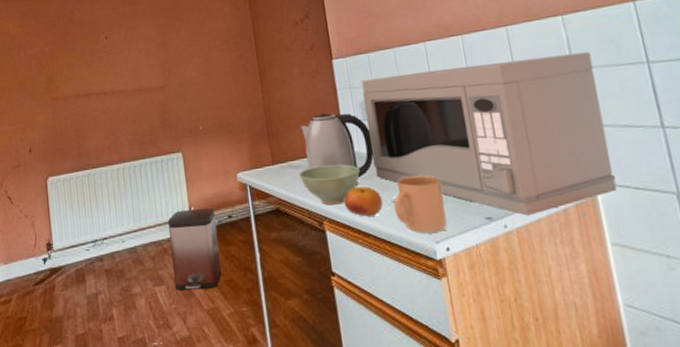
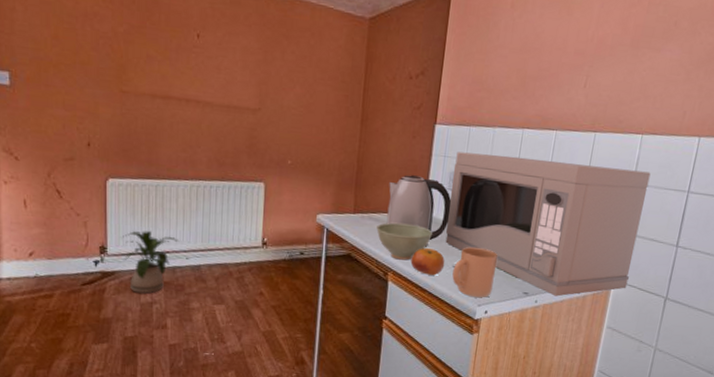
house plant: none [65,219,114,285] -> present [123,230,180,294]
pedal bin: present [167,207,222,290] -> none [234,238,288,314]

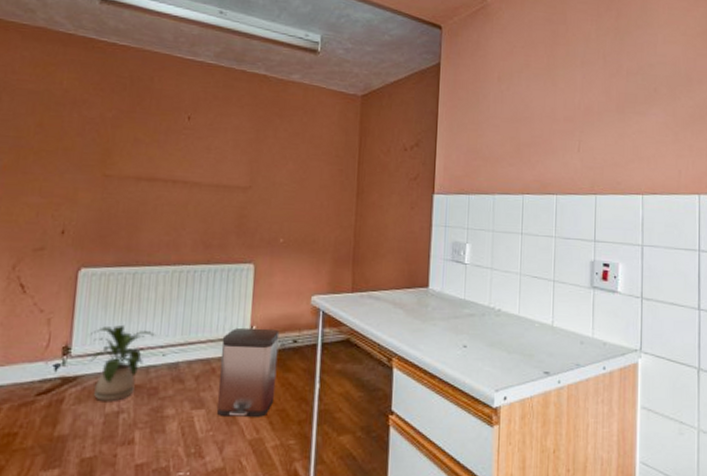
pedal bin: none [234,238,288,314] -> present [216,327,280,417]
bowl: present [376,222,432,261] -> none [377,300,438,343]
kettle: present [386,174,451,247] -> none [388,246,456,326]
fruit: present [410,248,445,276] -> none [417,327,455,358]
microwave: present [445,151,651,297] -> none [452,221,658,374]
mug: present [452,246,498,298] -> none [464,322,512,382]

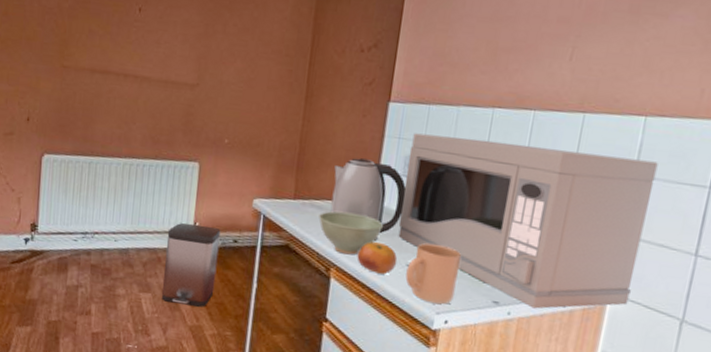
house plant: present [89,324,156,401] -> none [53,209,109,276]
bowl: none [377,300,438,343] -> present [319,211,383,255]
kettle: none [388,246,456,326] -> present [330,157,406,241]
fruit: none [417,327,455,358] -> present [357,241,397,275]
microwave: none [452,221,658,374] -> present [398,133,658,309]
mug: none [464,322,512,382] -> present [405,243,462,305]

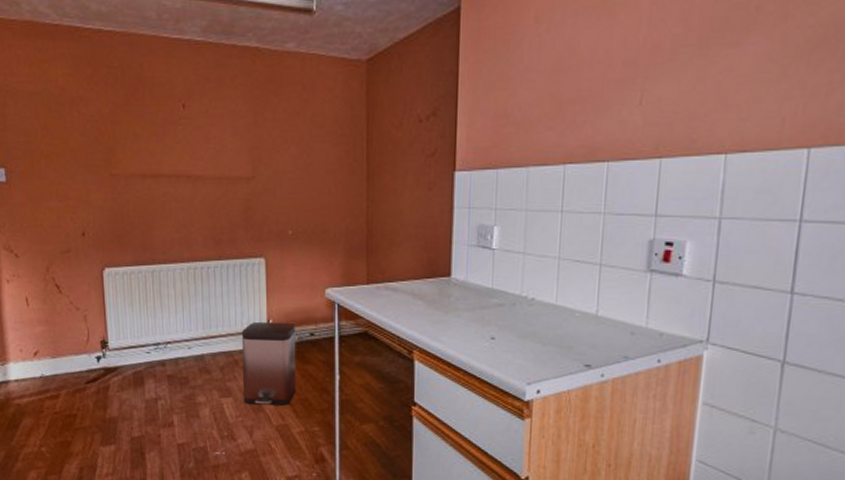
bowl: present [319,211,383,255] -> none [395,291,462,335]
kettle: present [330,157,406,241] -> none [405,232,483,317]
fruit: present [357,241,397,275] -> none [439,319,481,351]
microwave: present [398,133,658,309] -> none [478,199,743,368]
mug: present [405,243,462,305] -> none [491,312,548,375]

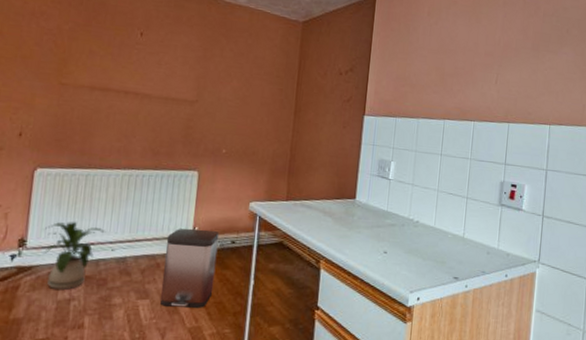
house plant: none [123,320,180,389] -> present [44,221,106,290]

